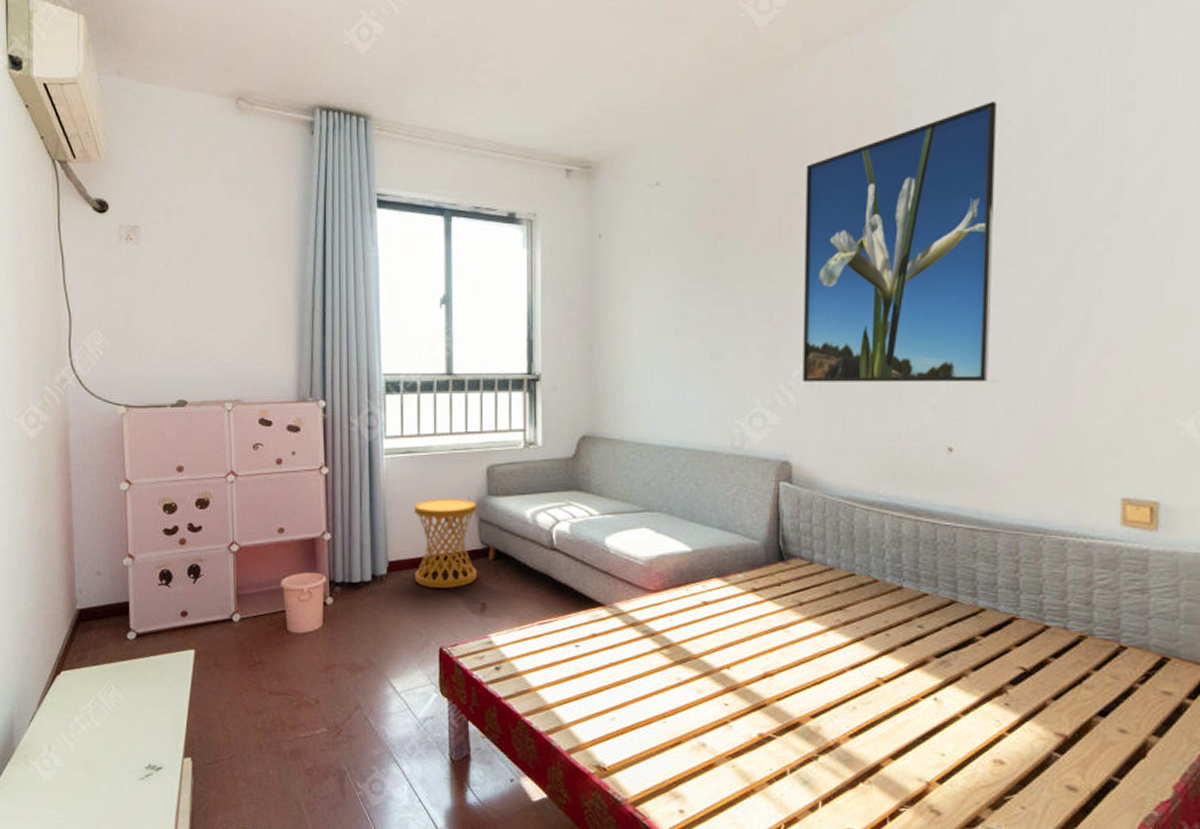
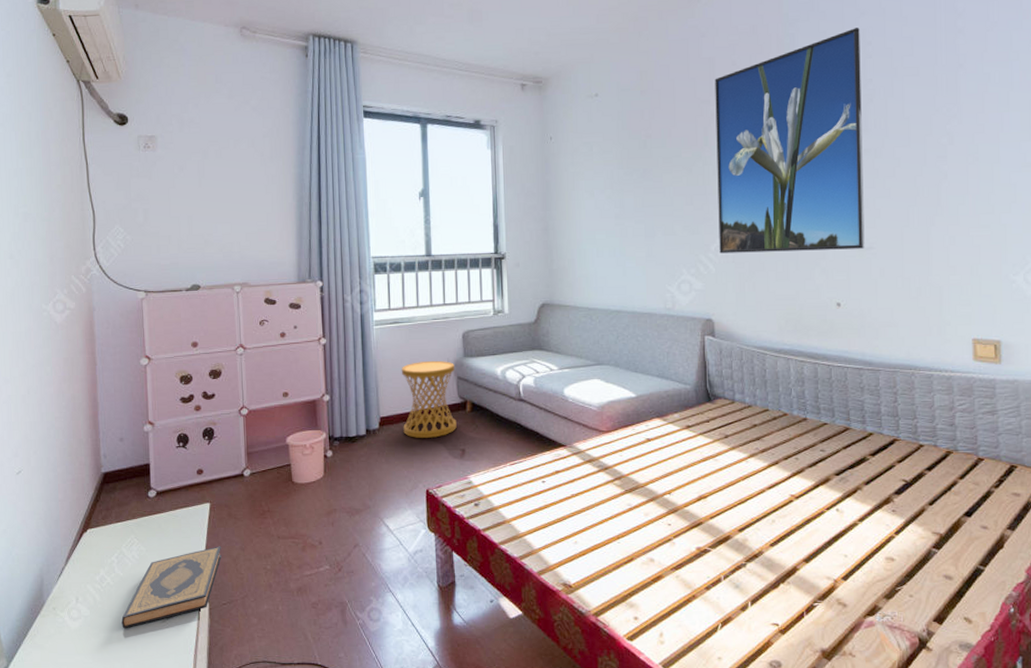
hardback book: none [97,698,207,783] -> present [121,546,221,628]

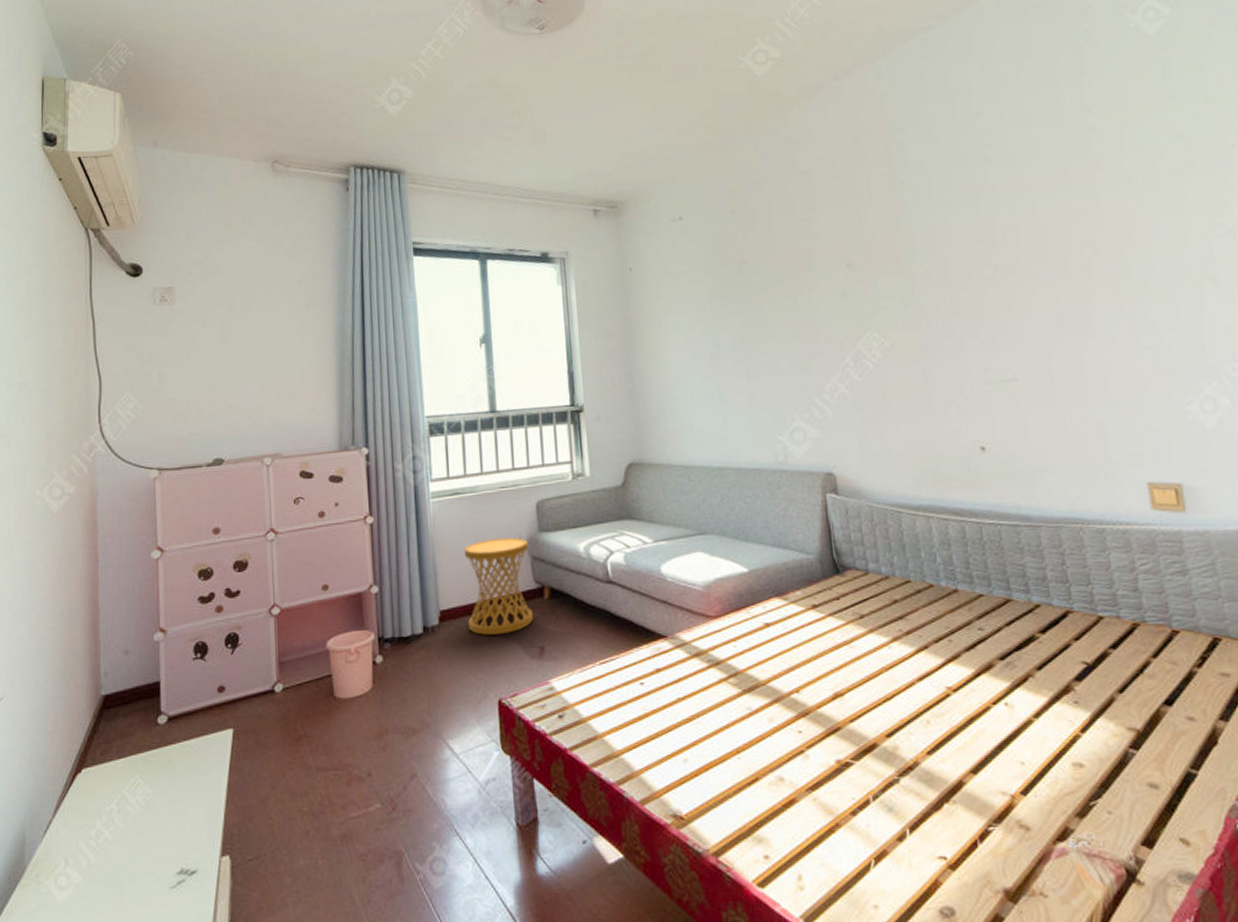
hardback book: present [121,546,221,628] -> none [121,784,247,898]
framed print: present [715,28,865,254] -> none [815,130,1007,394]

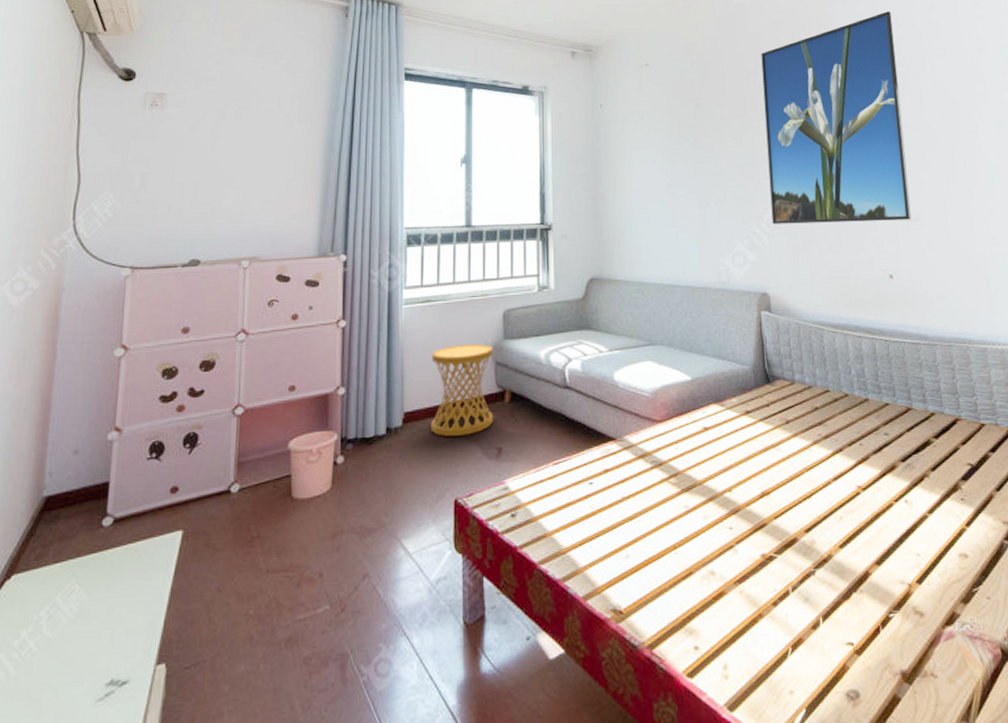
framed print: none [815,130,1007,394] -> present [761,11,912,224]

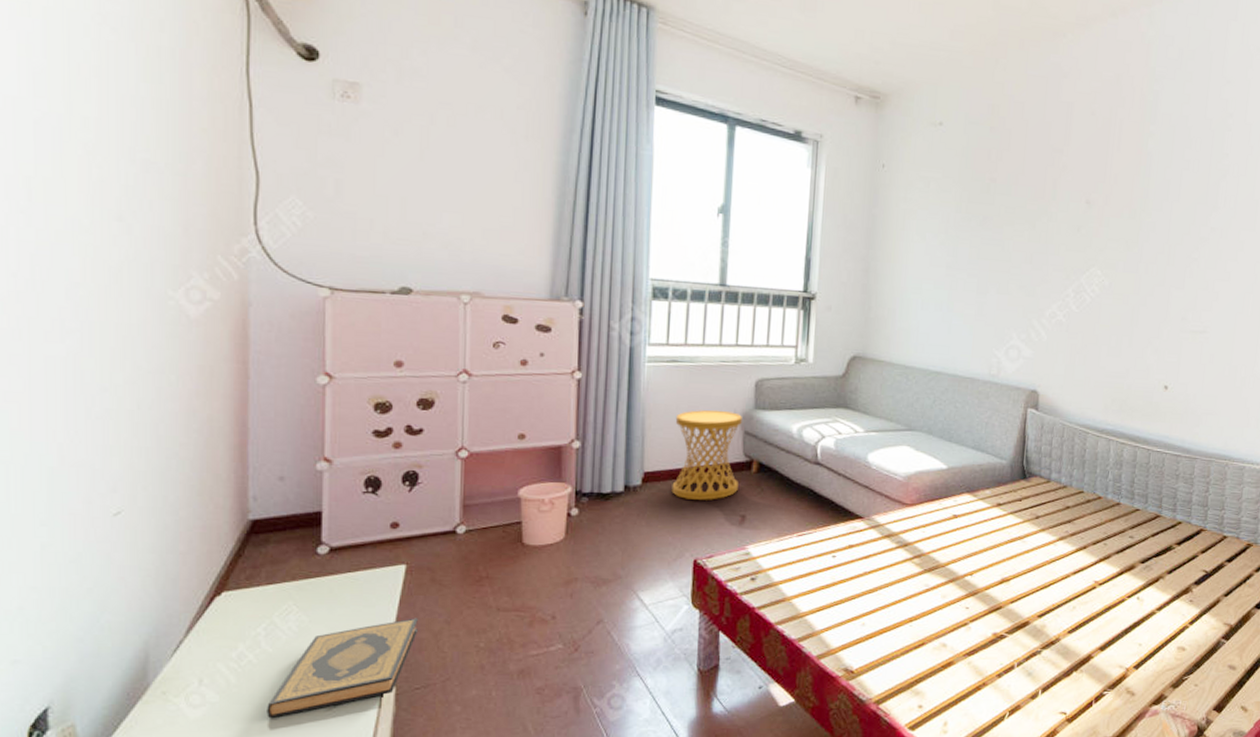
hardback book: none [41,587,191,714] -> present [267,618,418,718]
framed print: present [761,11,912,224] -> none [1053,96,1224,332]

